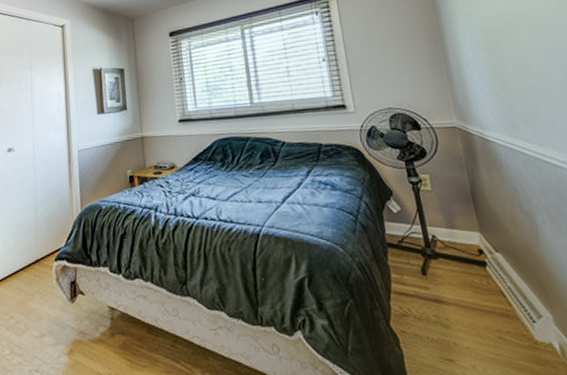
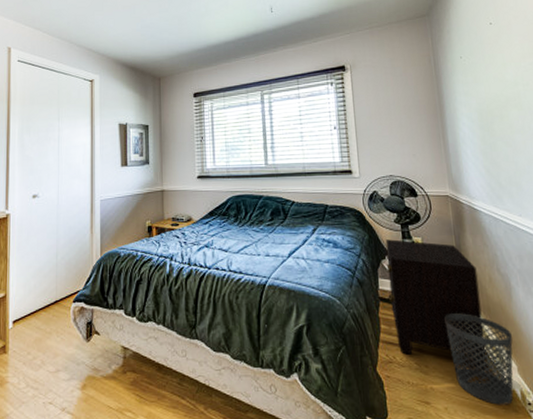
nightstand: none [389,178,518,322] -> present [385,239,488,371]
wastebasket: none [463,257,551,361] -> present [444,313,514,405]

